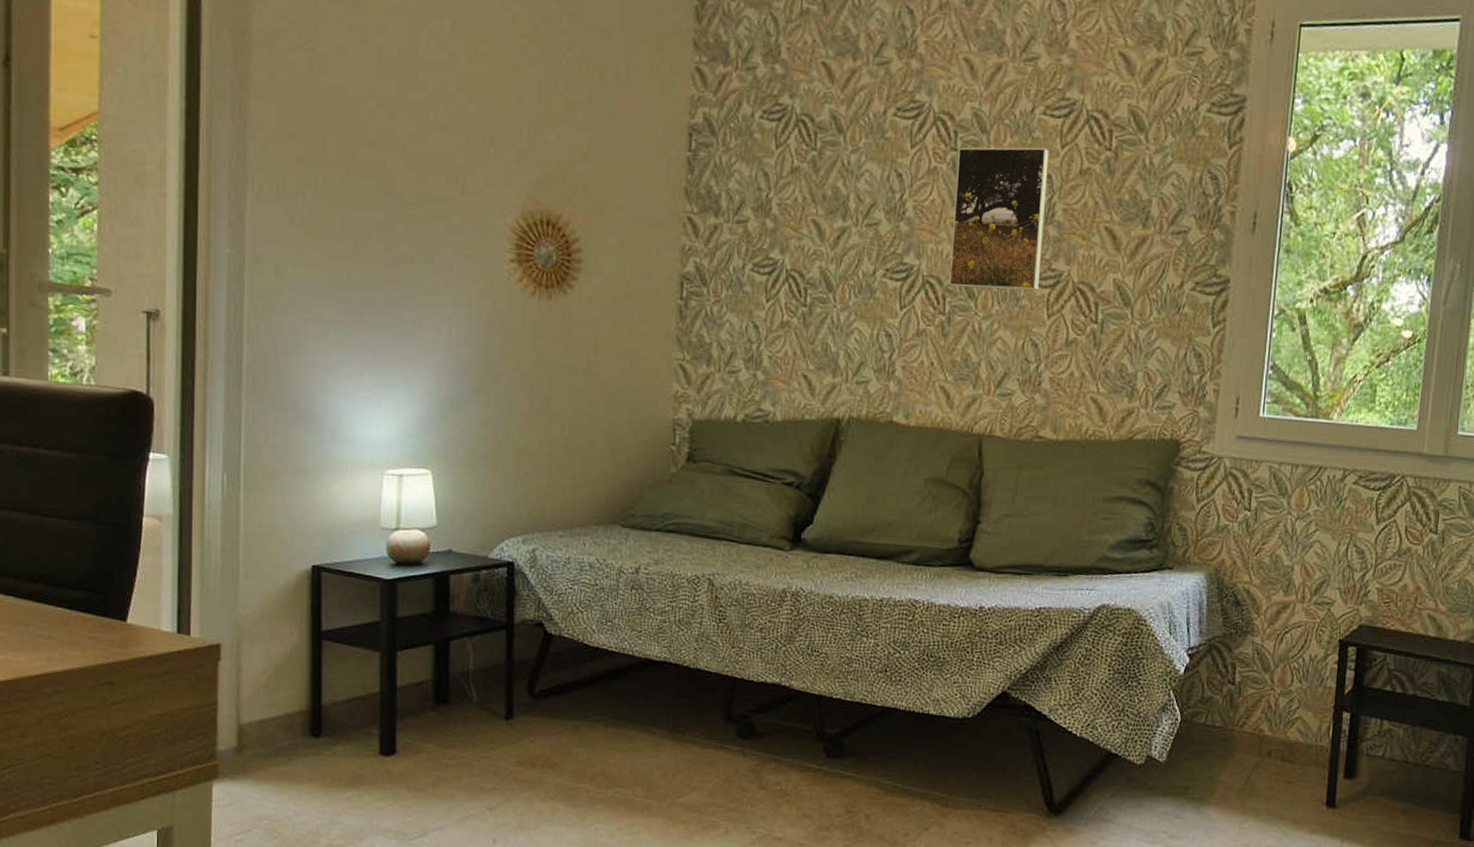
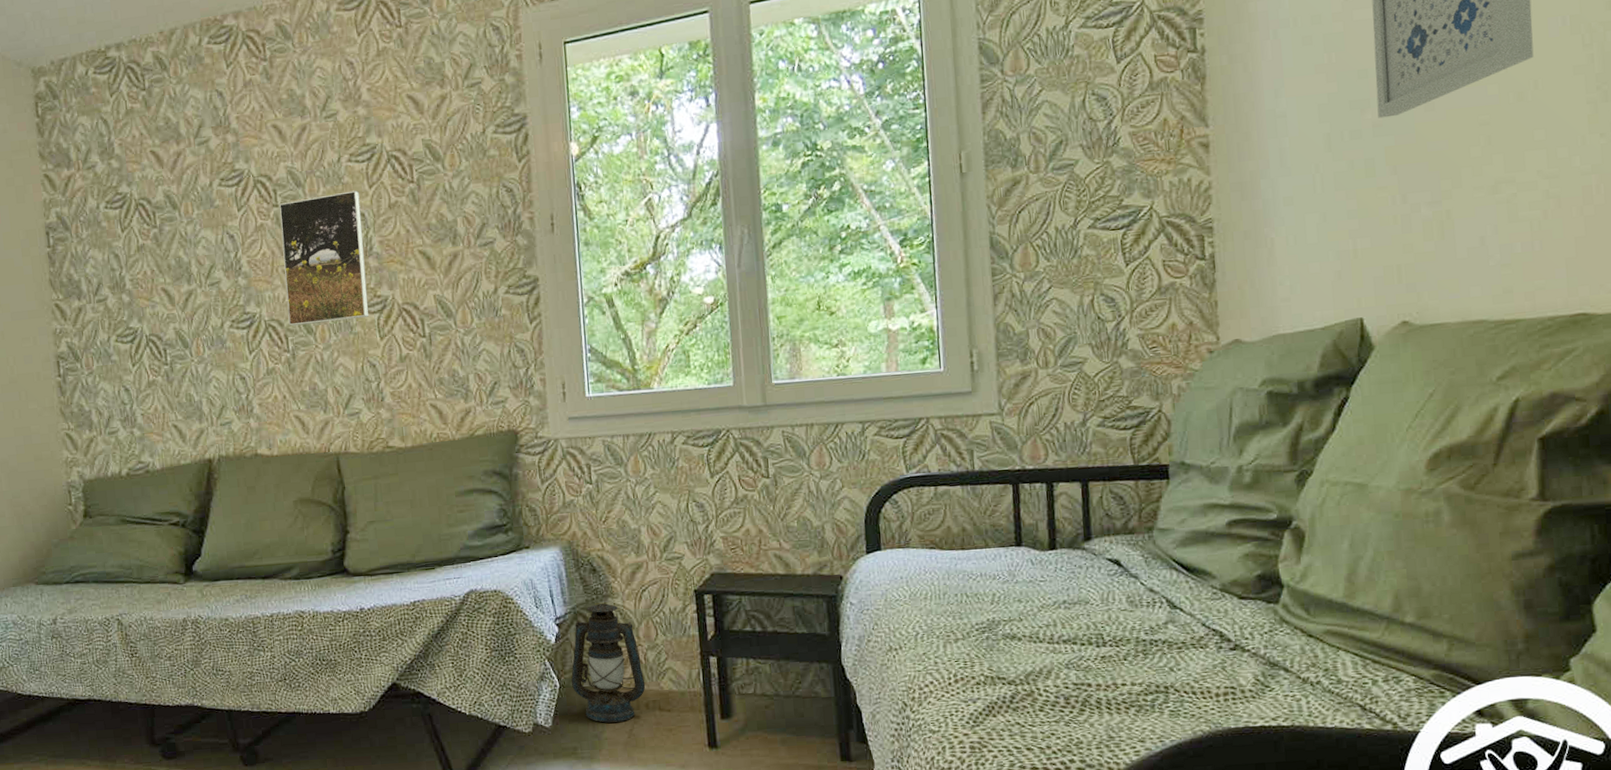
lantern: none [1194,639,1272,767] -> present [571,603,646,723]

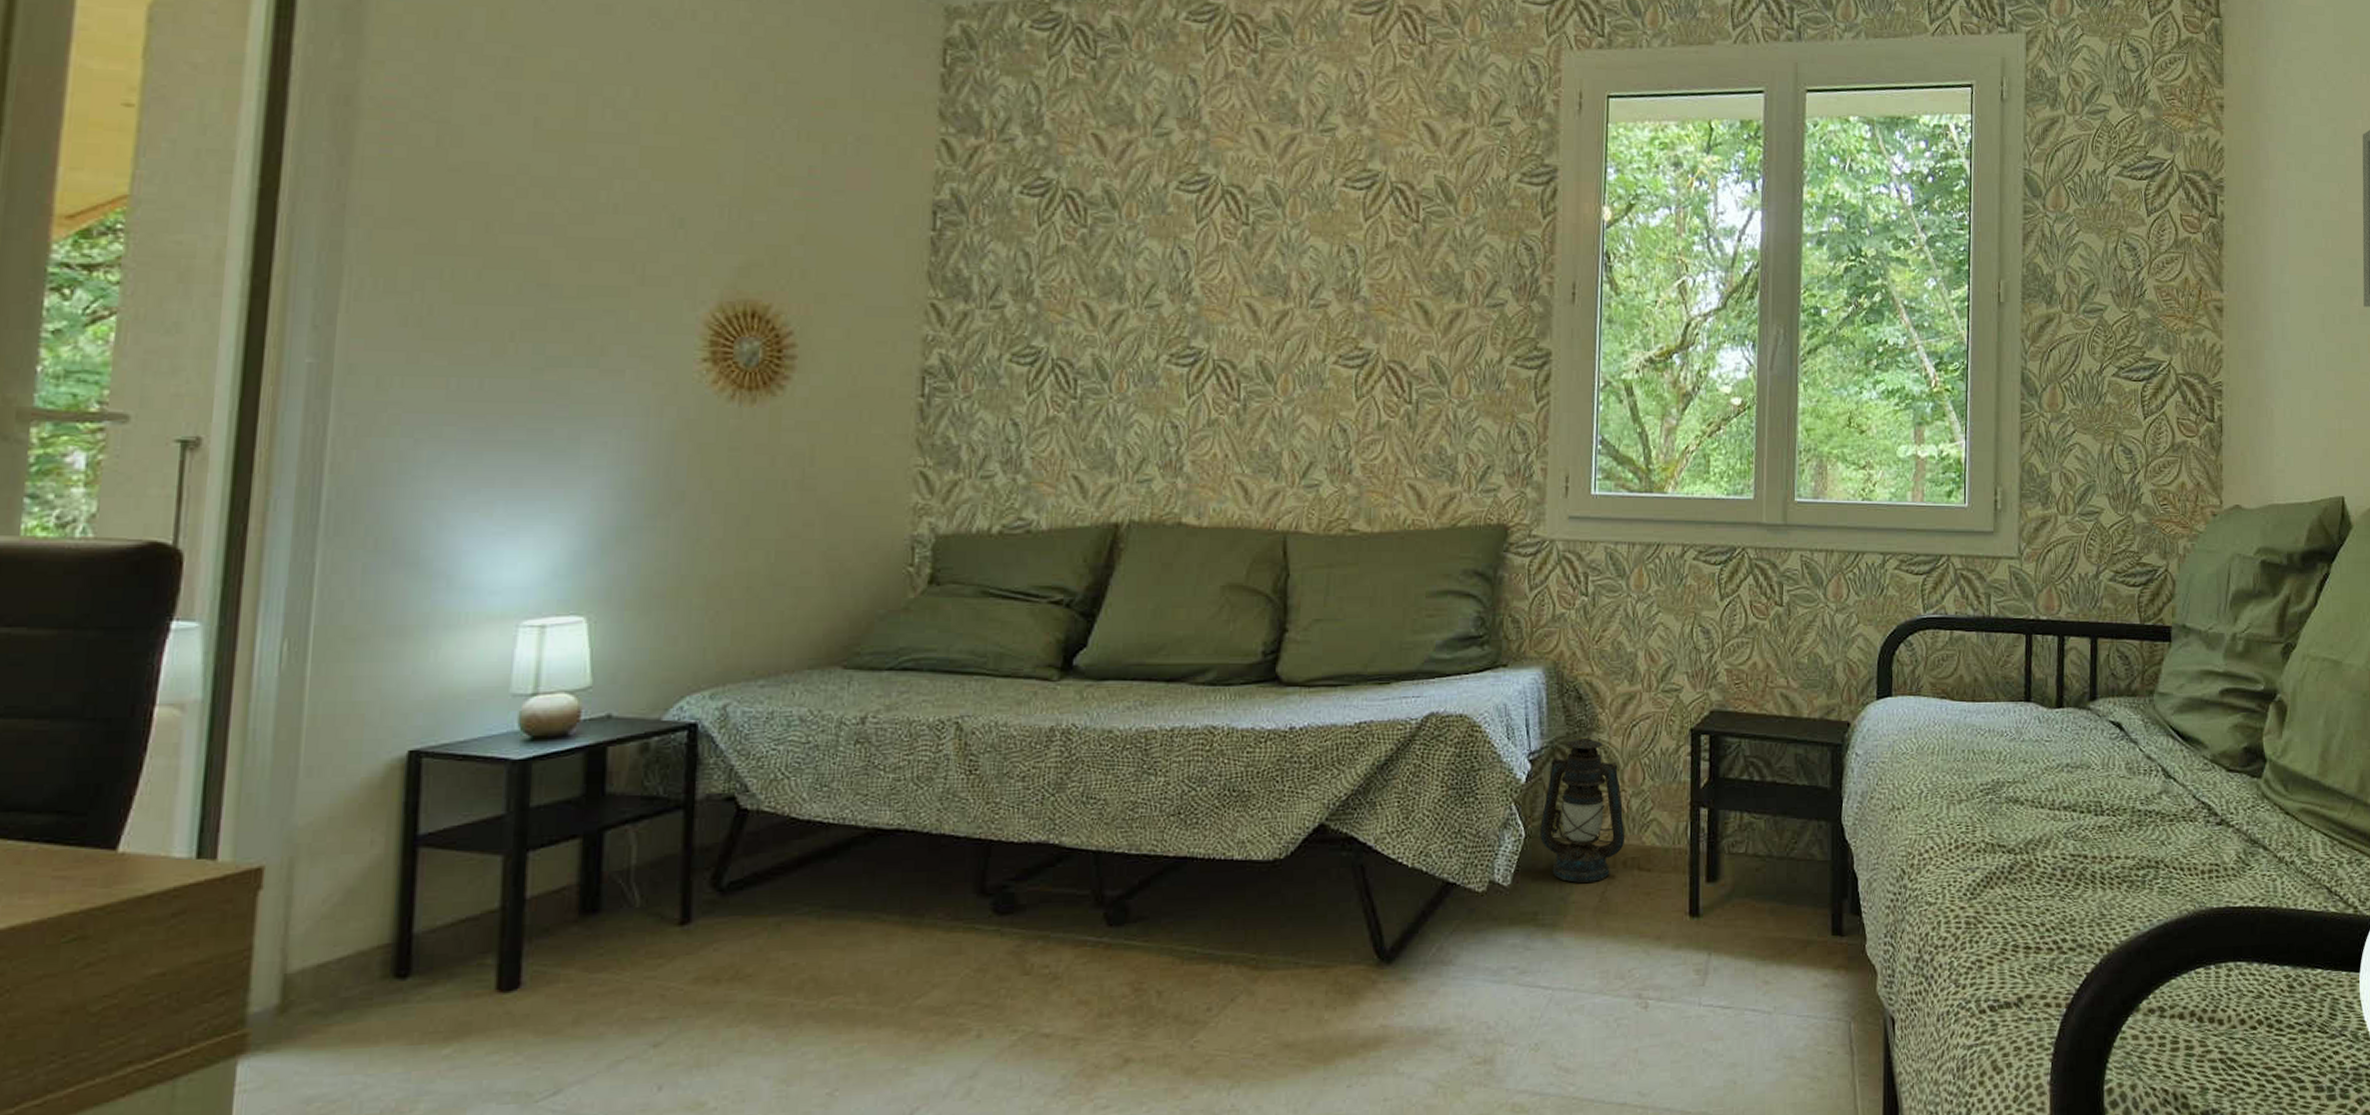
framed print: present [279,190,369,326] -> none [1244,220,1351,372]

